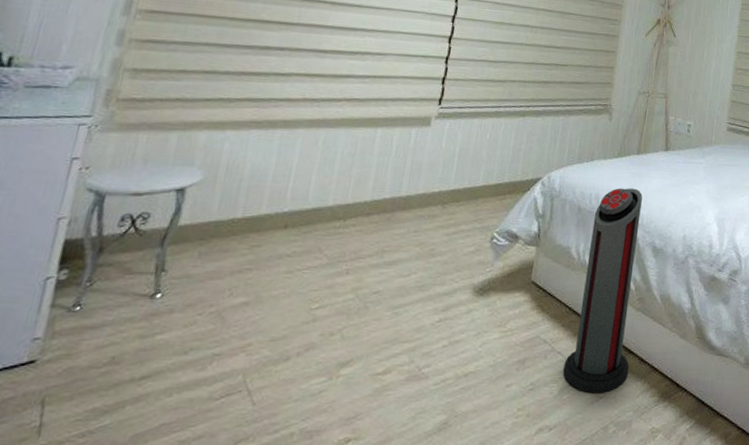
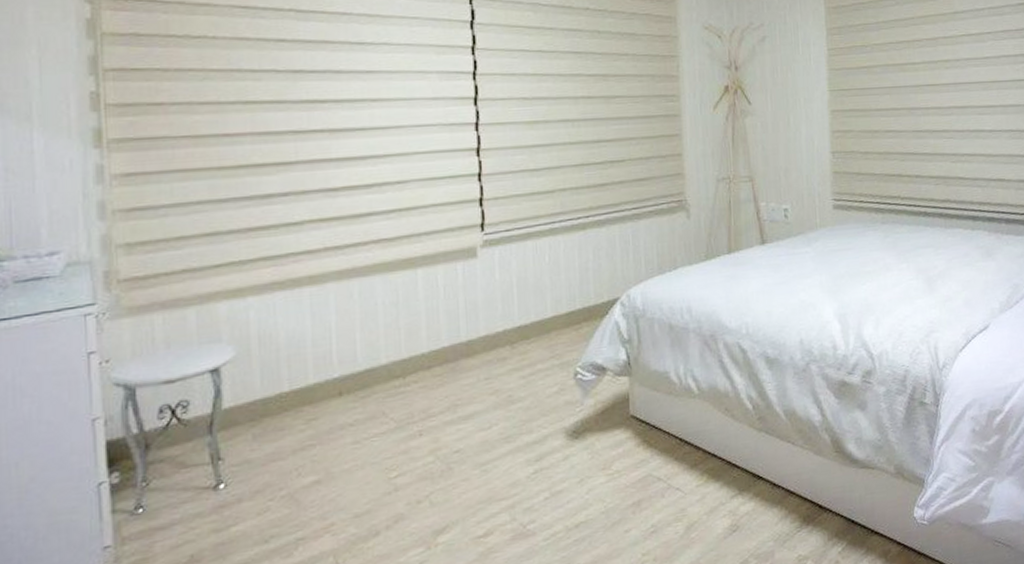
air purifier: present [563,188,643,394] -> none [685,293,761,528]

